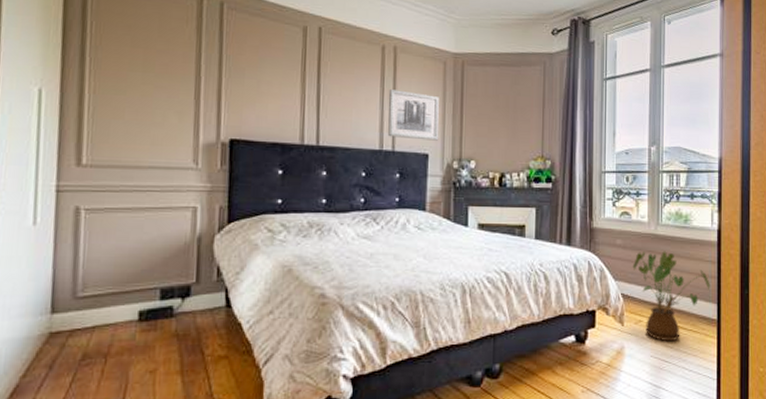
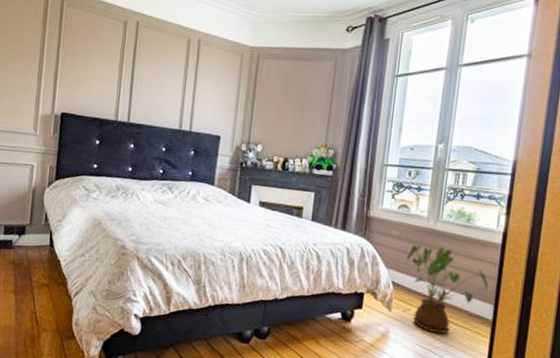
wall art: present [388,89,440,141] -> none [187,77,234,125]

